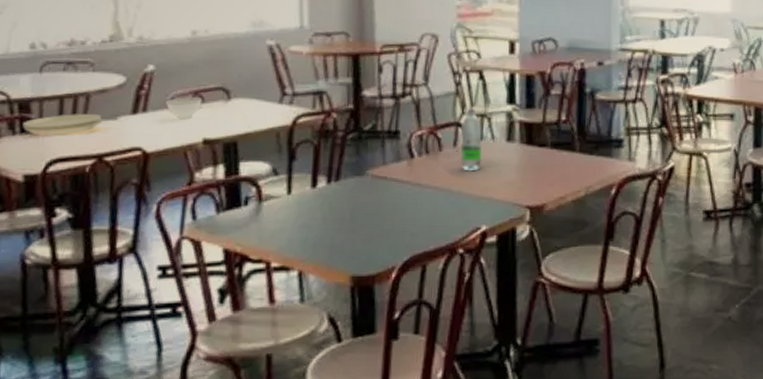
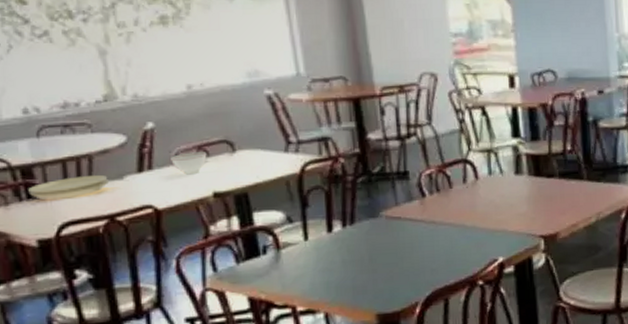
bottle: present [460,109,482,172] -> none [469,145,493,206]

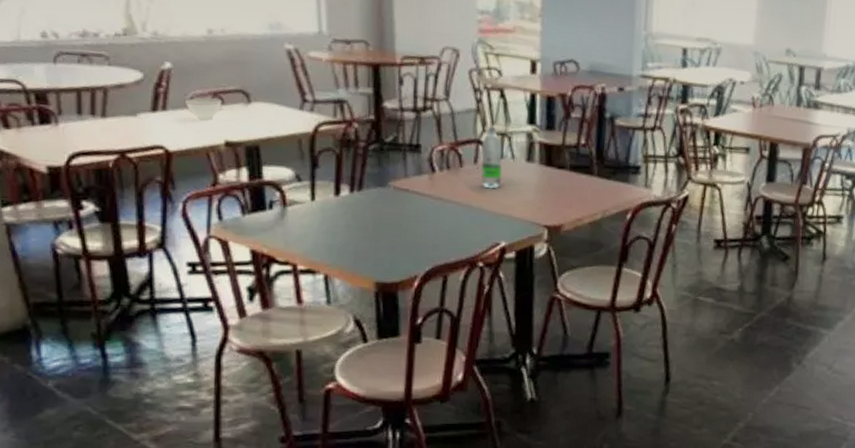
plate: present [28,174,110,201] -> none [41,107,123,129]
bottle: none [469,145,493,206] -> present [480,127,503,189]

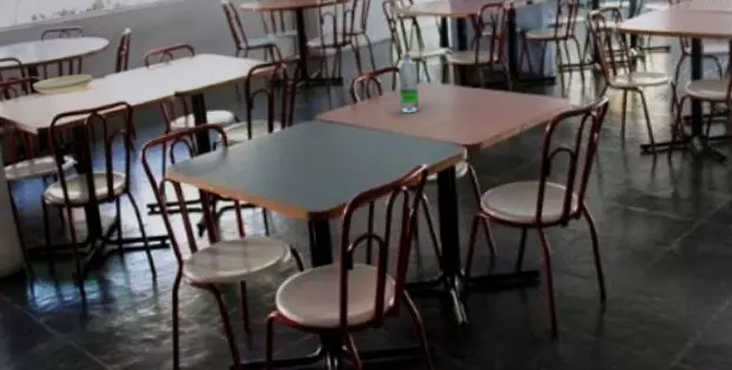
plate: none [41,107,123,129] -> present [33,73,94,95]
bowl: present [184,98,222,121] -> none [141,55,171,76]

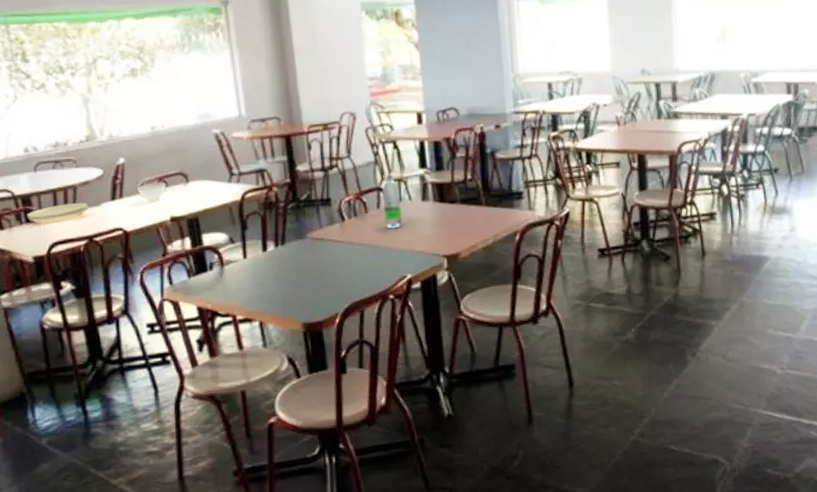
bowl: none [141,55,171,76] -> present [136,183,166,202]

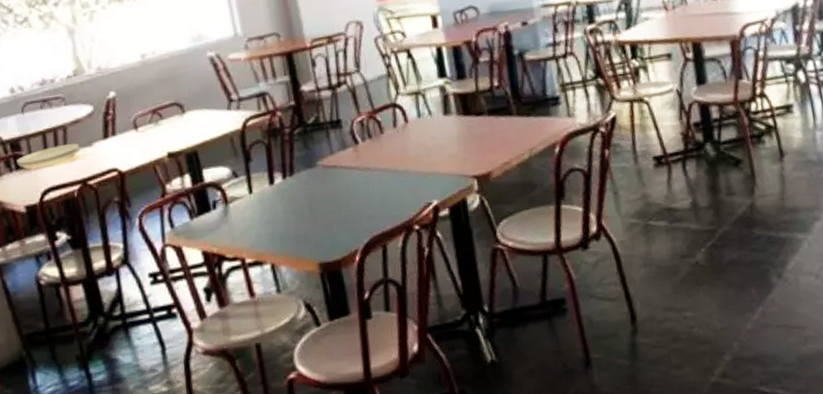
bowl: present [136,183,166,202] -> none [129,115,161,138]
bottle: present [382,175,403,229] -> none [398,88,424,150]

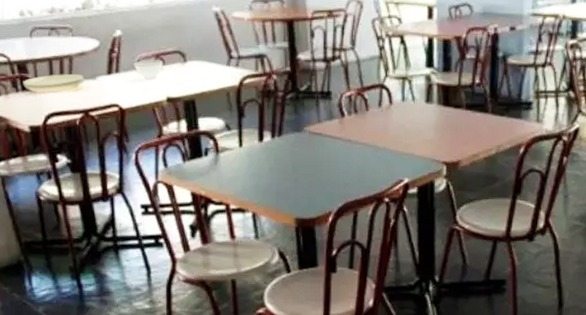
bowl: none [129,115,161,138] -> present [133,60,163,80]

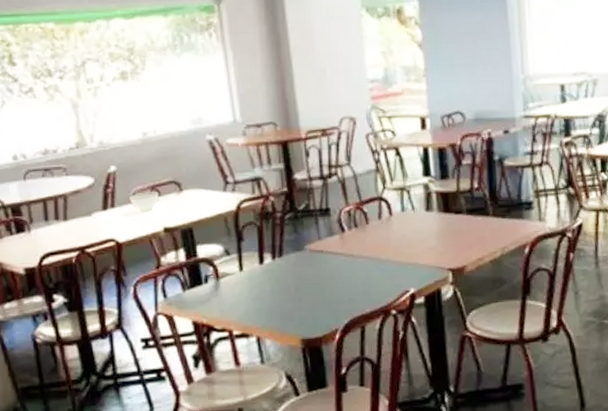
plate: present [23,73,86,93] -> none [17,212,81,235]

